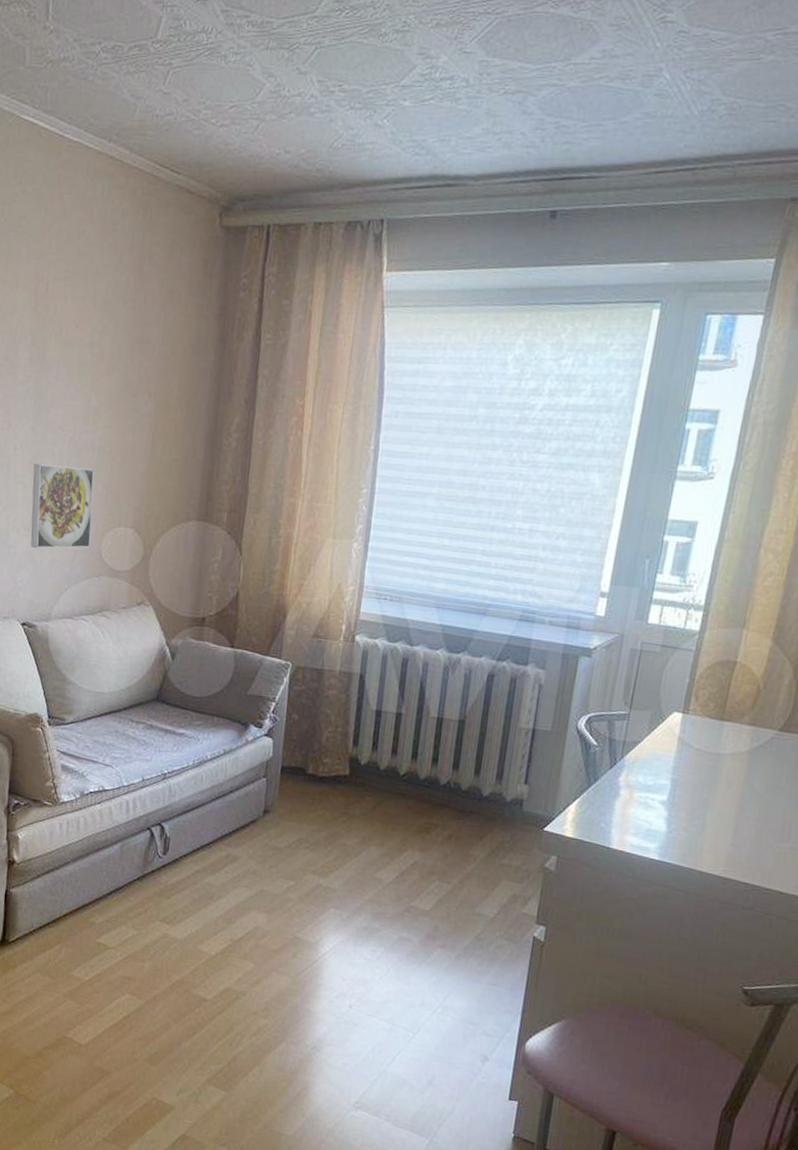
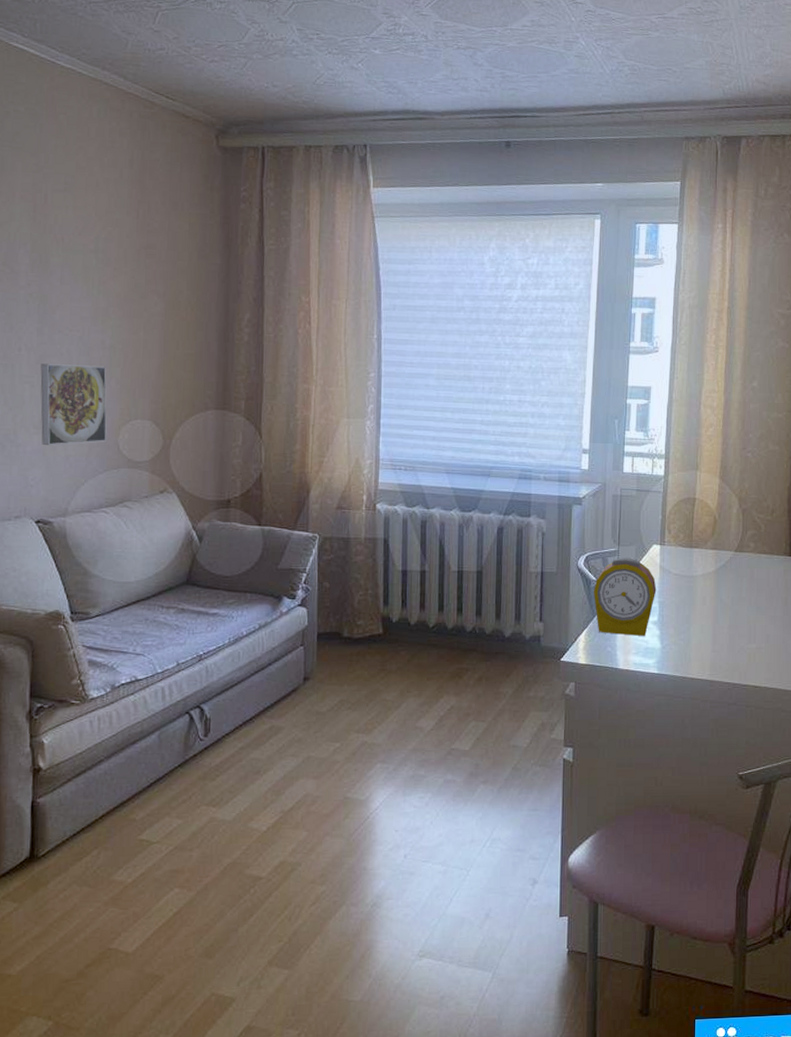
alarm clock: none [591,722,671,816] -> present [593,557,657,636]

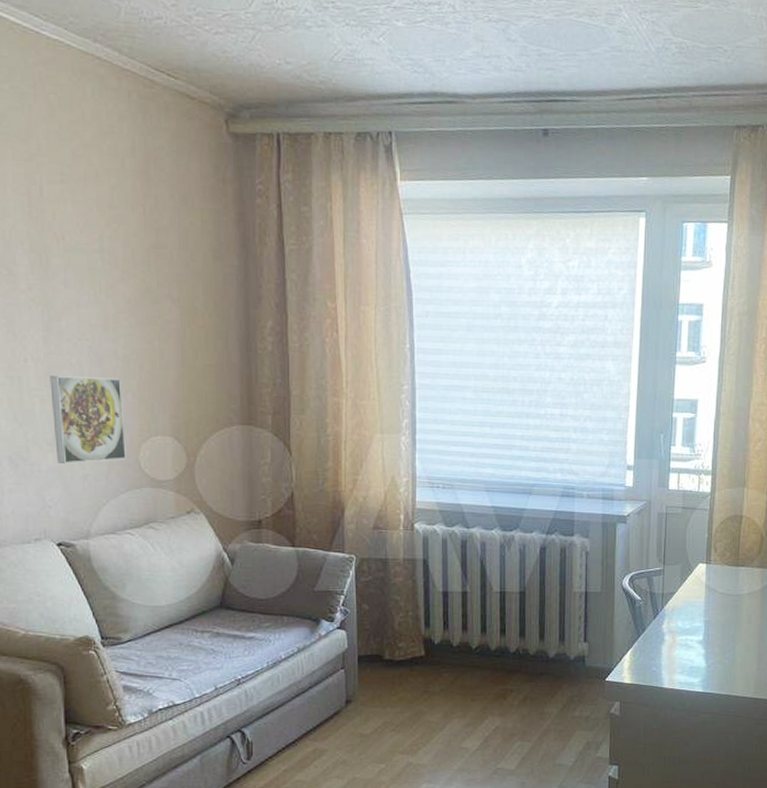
alarm clock: present [593,557,657,636] -> none [638,577,702,655]

